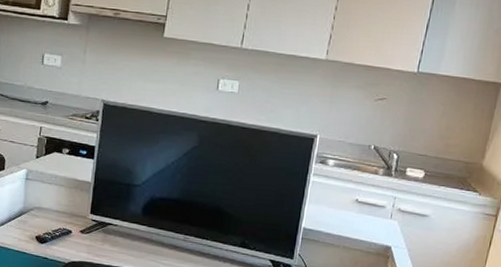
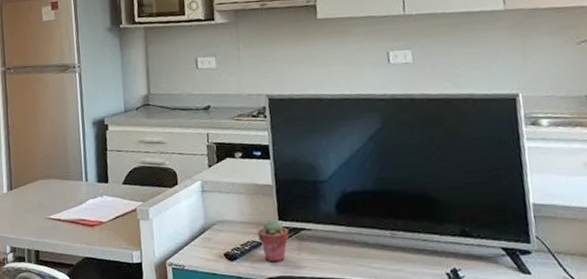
potted succulent: none [69,212,97,250] -> present [257,219,289,263]

